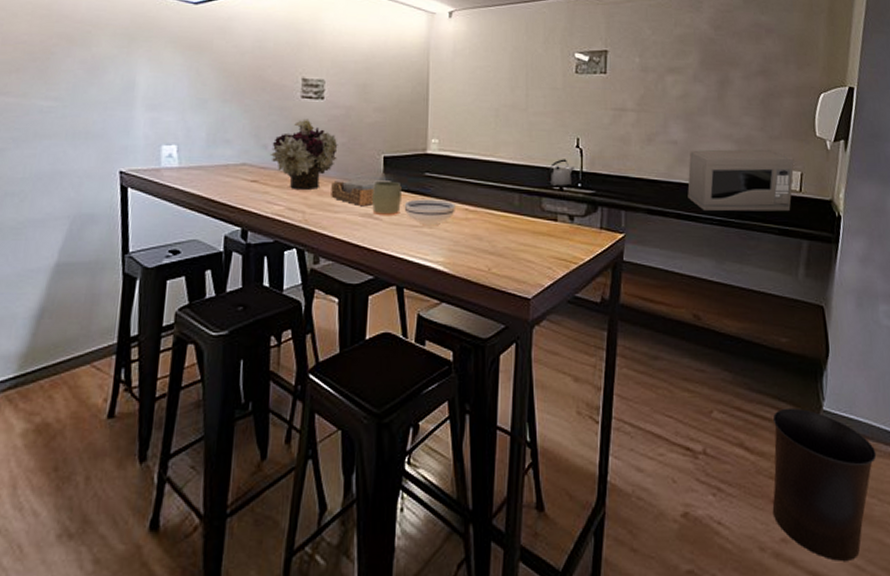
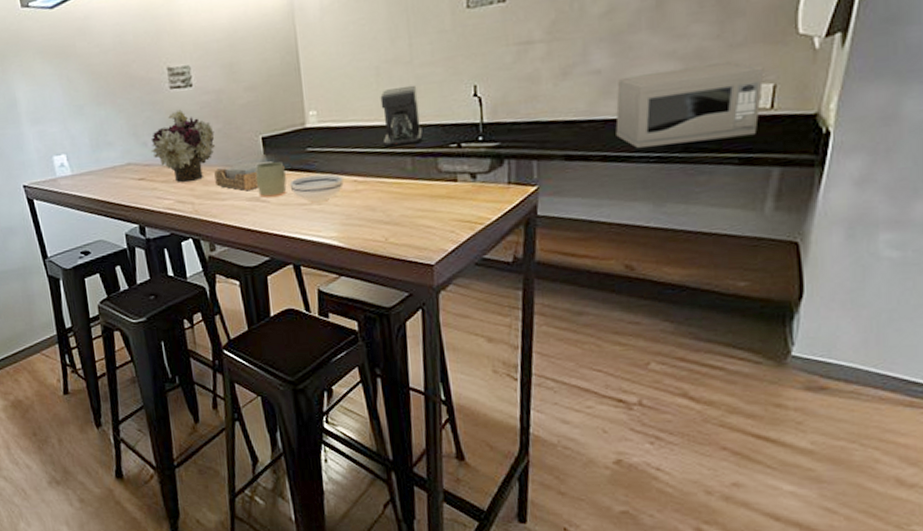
coffee maker: none [495,129,531,182] -> present [380,85,423,147]
kettle: present [548,159,576,186] -> none [442,111,474,143]
waste bin: present [772,408,877,561] -> none [722,355,862,504]

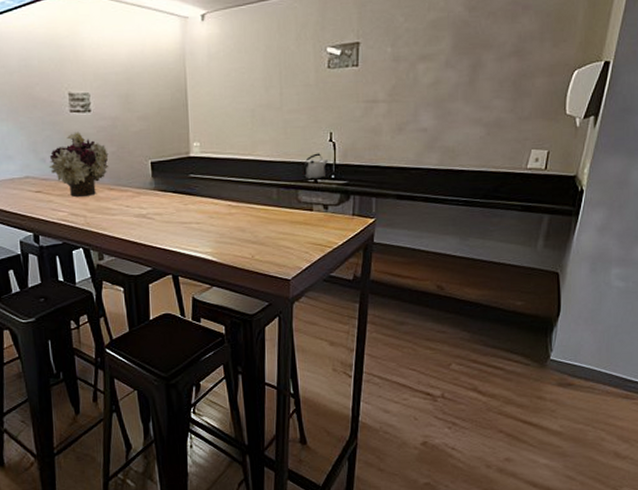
napkin holder: present [214,160,285,192] -> none [106,182,170,209]
mug: present [255,161,287,197] -> none [143,184,170,215]
bowl: present [289,174,344,203] -> none [173,198,220,222]
coffee maker: present [380,85,423,147] -> none [254,127,287,178]
kettle: none [442,111,474,143] -> present [303,153,329,179]
microwave: present [615,61,764,148] -> none [435,130,542,193]

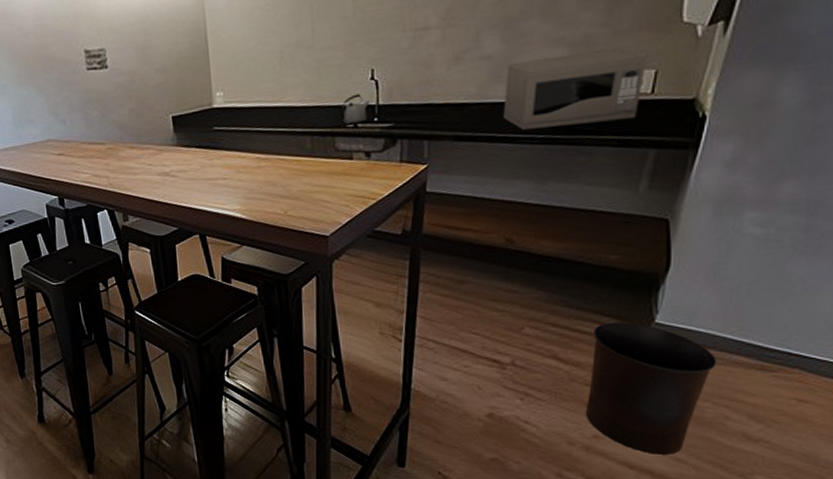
flower arrangement: present [48,131,109,197] -> none [69,90,129,158]
microwave: none [435,130,542,193] -> present [503,48,648,130]
waste bin: none [499,358,595,473] -> present [585,321,717,454]

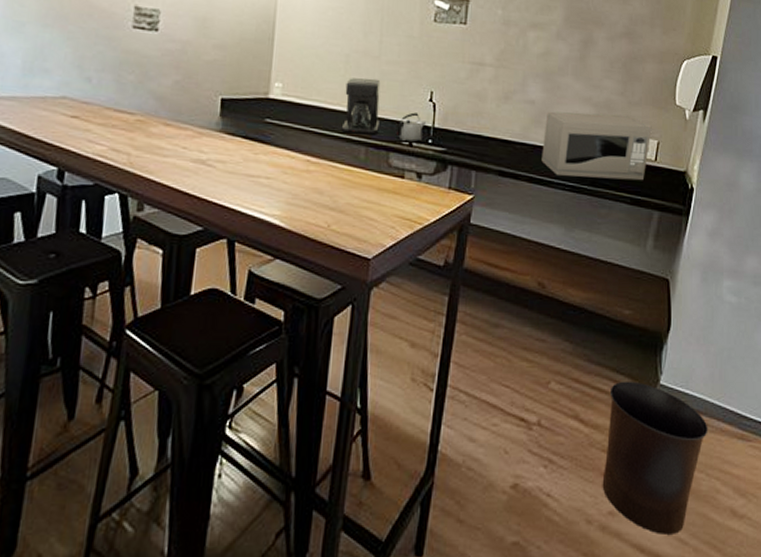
coffee maker: none [283,68,322,127] -> present [341,78,381,135]

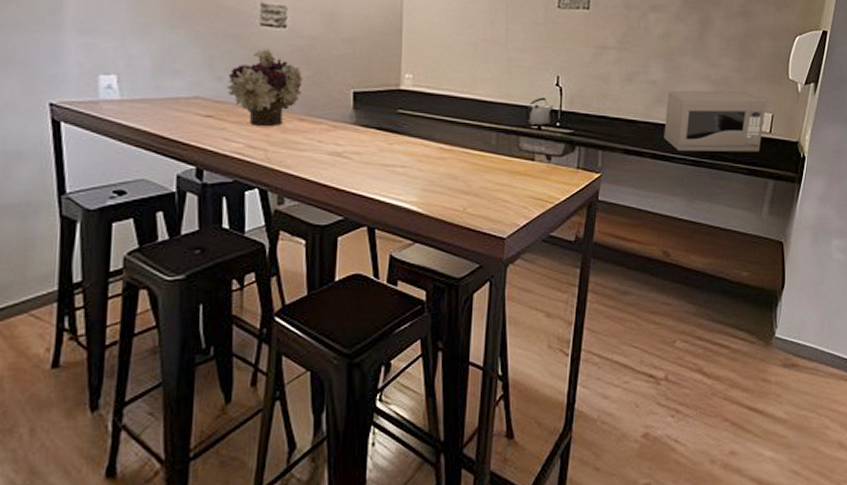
flower arrangement: none [93,51,171,130] -> present [225,48,303,126]
coffee maker: present [341,78,381,135] -> none [472,65,509,121]
waste bin: present [602,381,708,534] -> none [724,335,819,468]

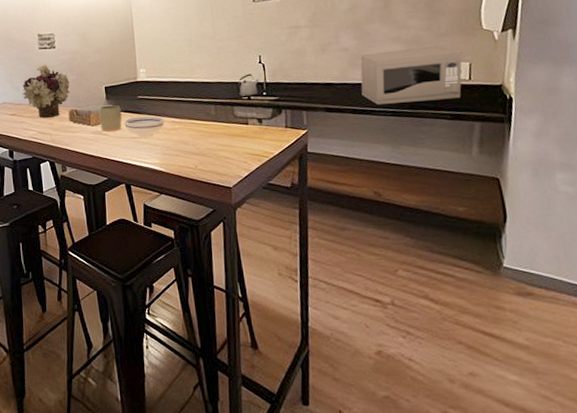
napkin holder: none [295,115,373,145] -> present [68,104,121,127]
mug: none [340,117,373,154] -> present [99,105,122,131]
bowl: none [375,137,430,165] -> present [124,115,165,137]

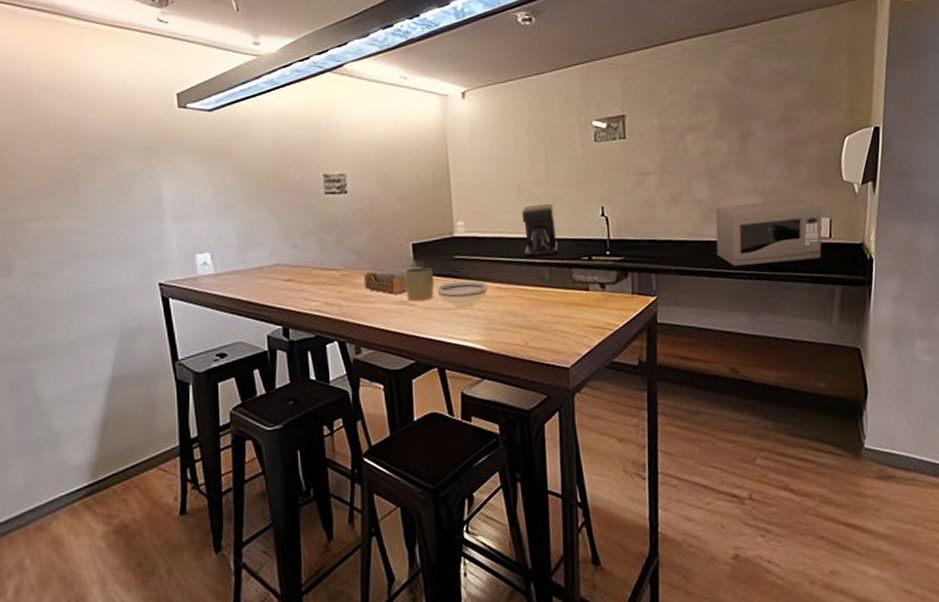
flower arrangement: present [21,64,70,118] -> none [301,214,367,284]
coffee maker: none [192,53,223,97] -> present [521,203,559,257]
kettle: present [236,73,260,96] -> none [575,228,603,256]

